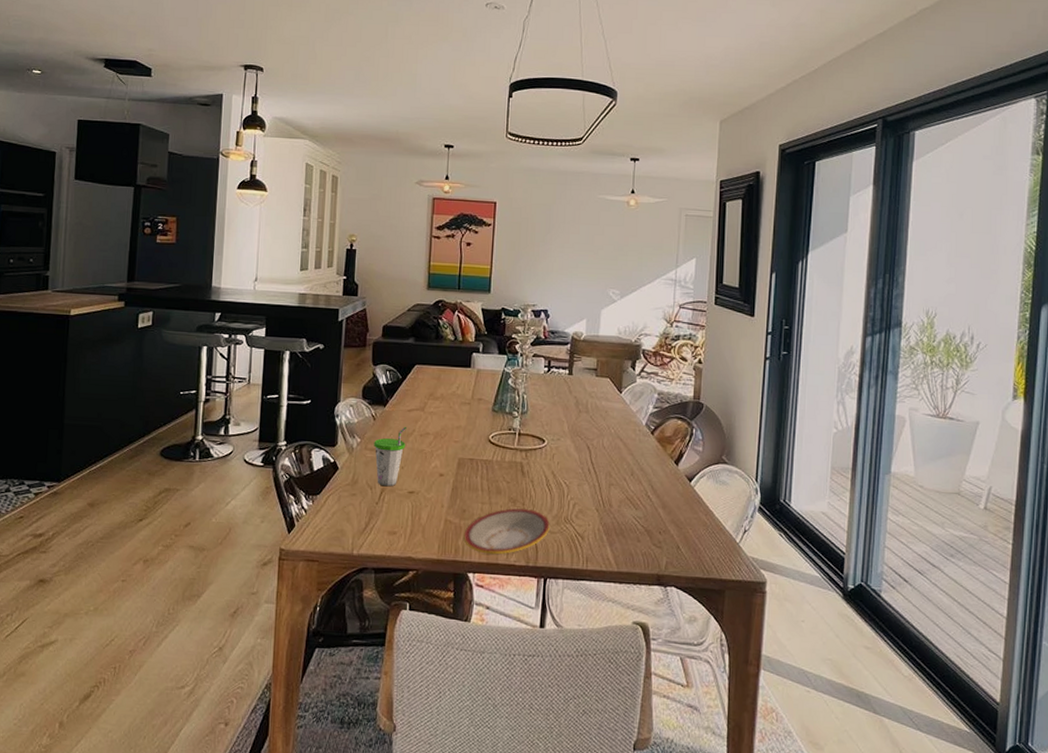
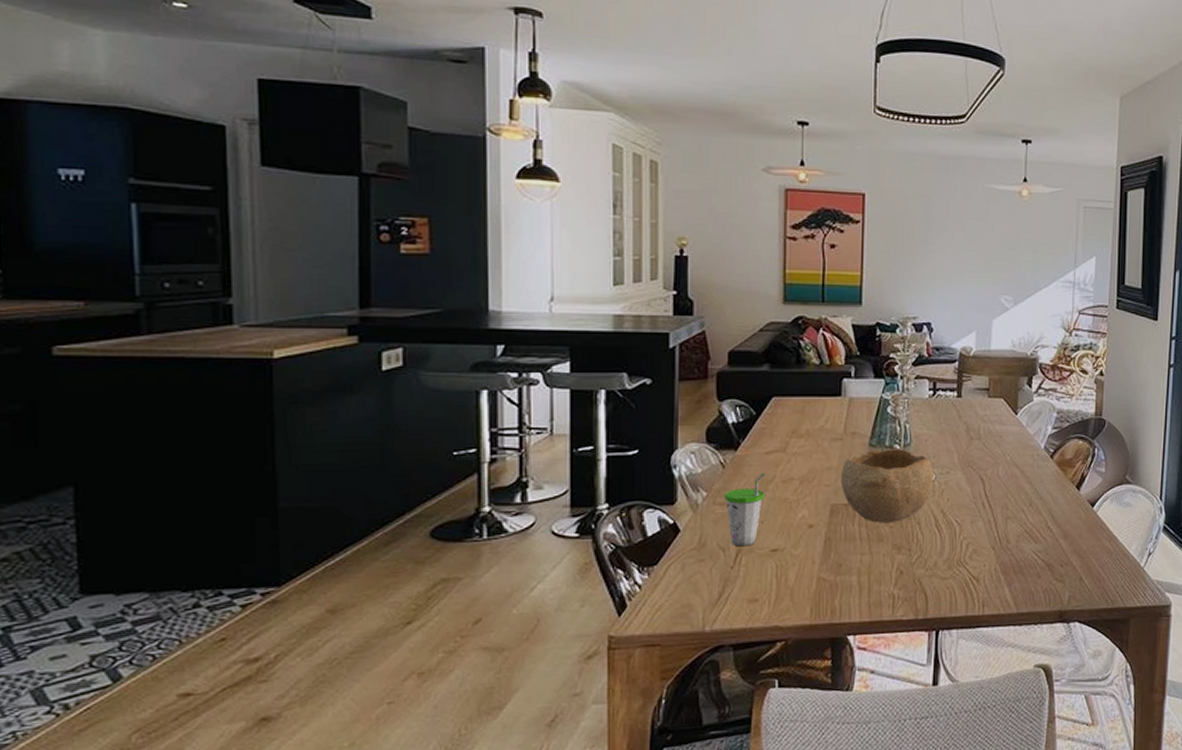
plate: present [463,508,550,555] -> none [841,555,940,612]
bowl: none [467,415,546,478] -> present [840,449,933,523]

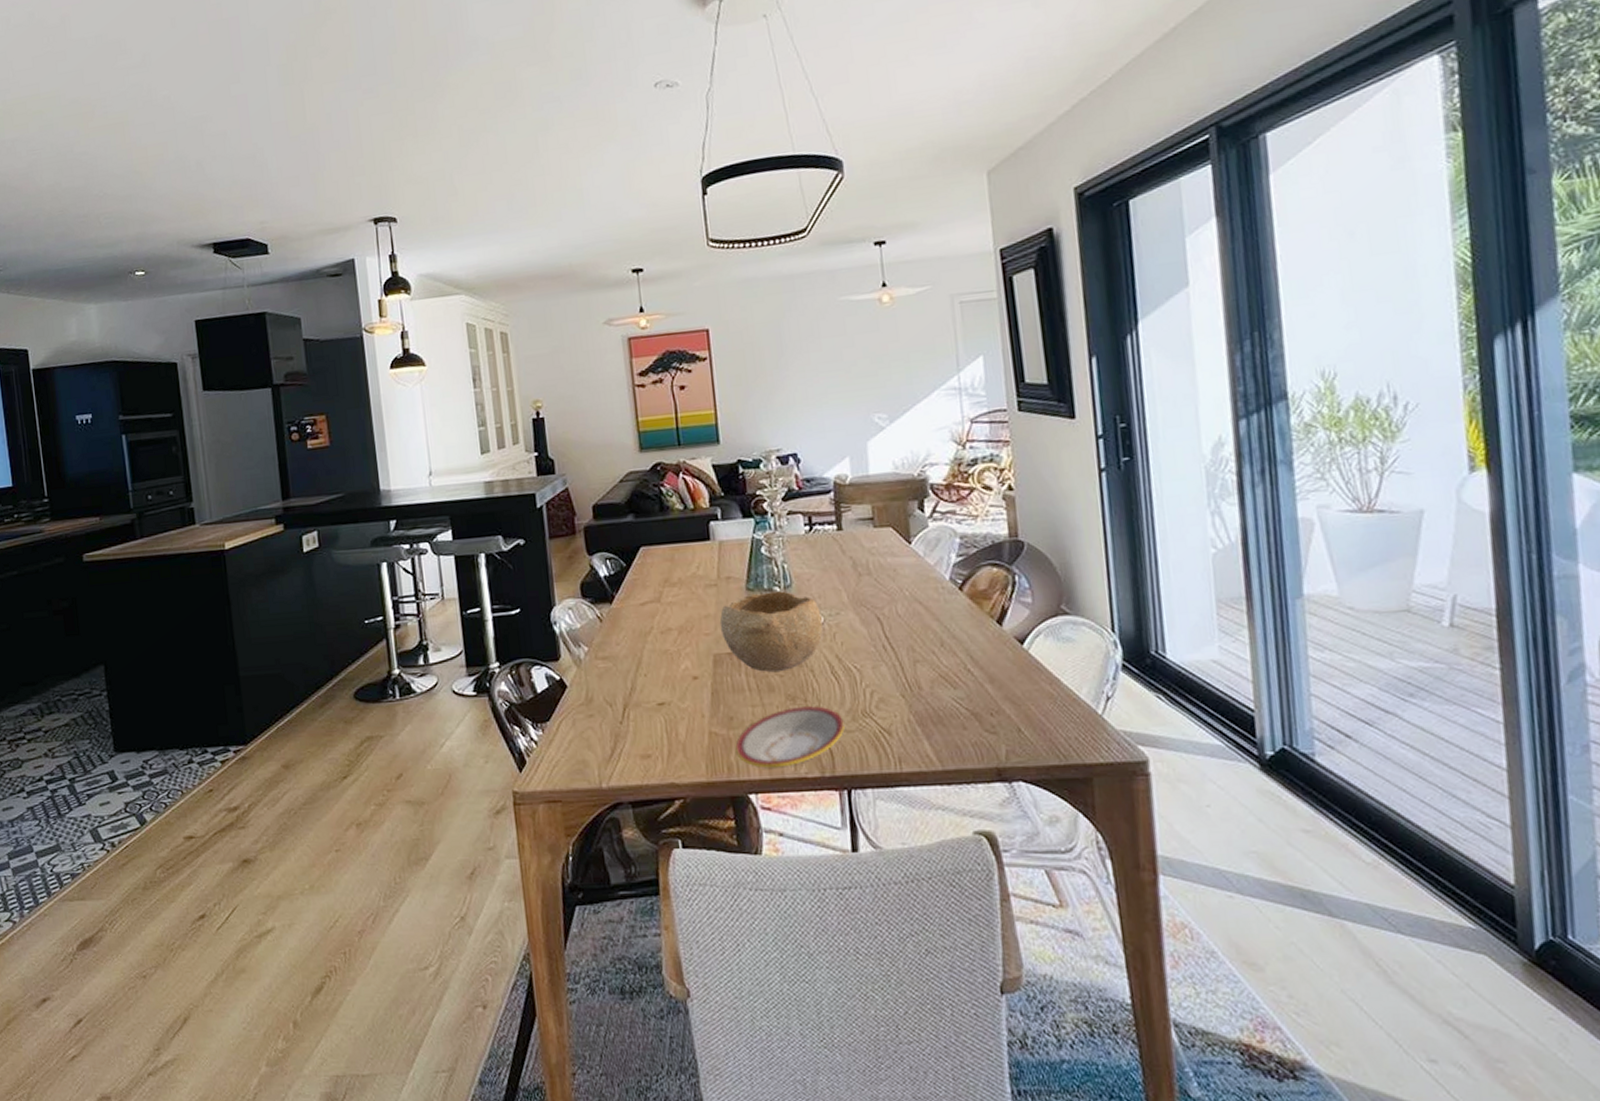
cup: present [724,472,765,547] -> none [605,624,645,701]
plate: none [841,555,940,612] -> present [735,706,845,768]

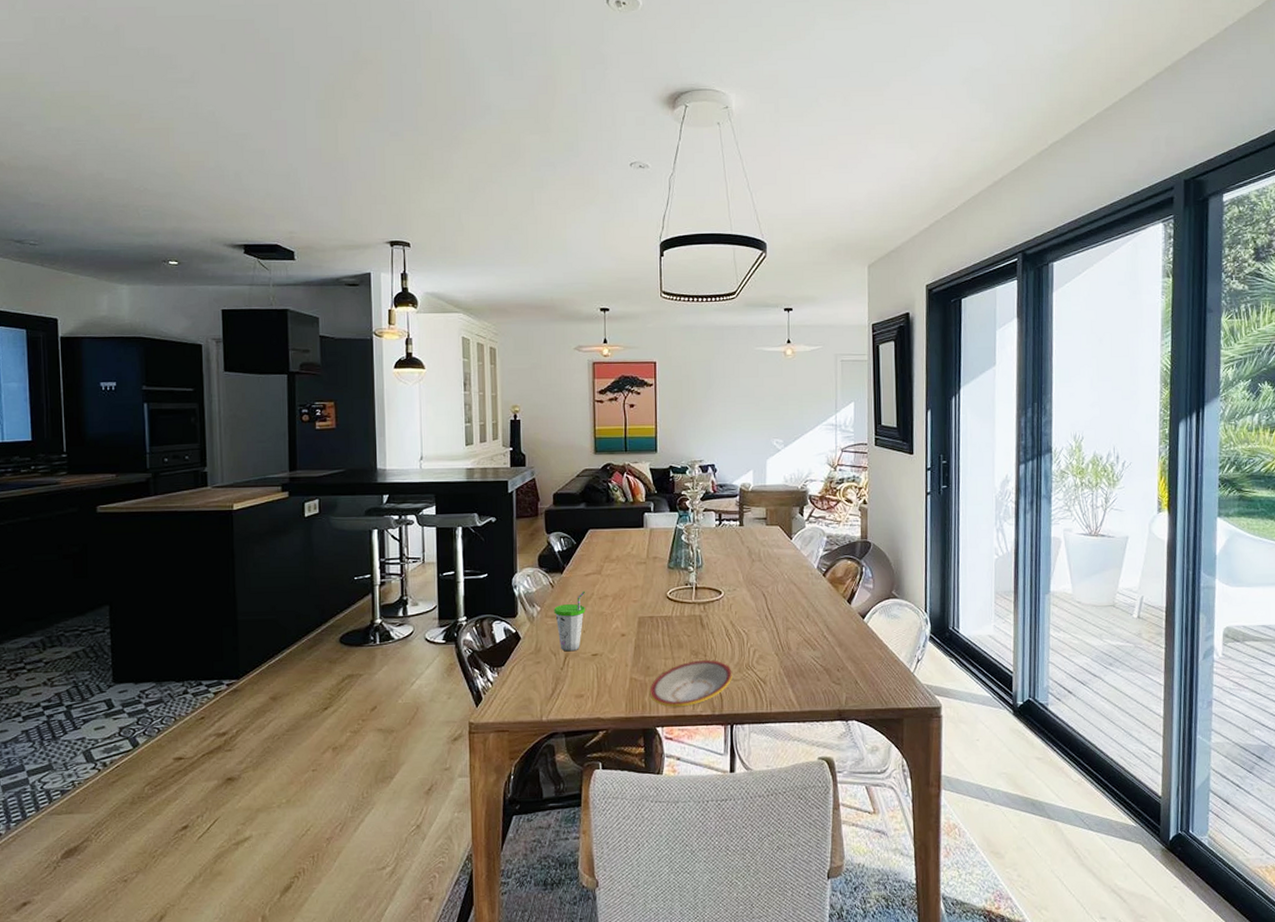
cup: none [605,624,645,701] -> present [554,591,585,652]
bowl: present [719,591,824,672] -> none [645,570,723,632]

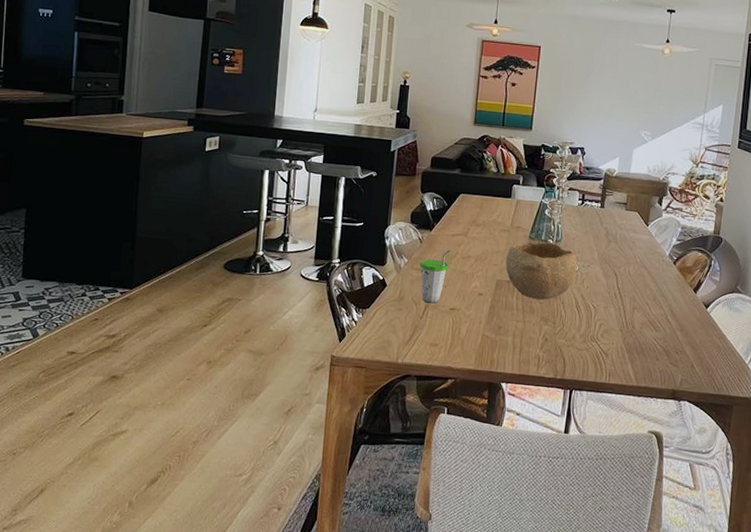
bowl: none [645,570,723,632] -> present [505,242,578,300]
plate: present [649,660,732,707] -> none [498,326,577,368]

